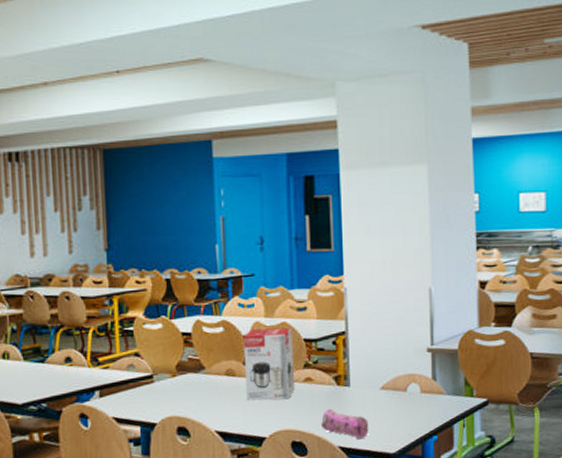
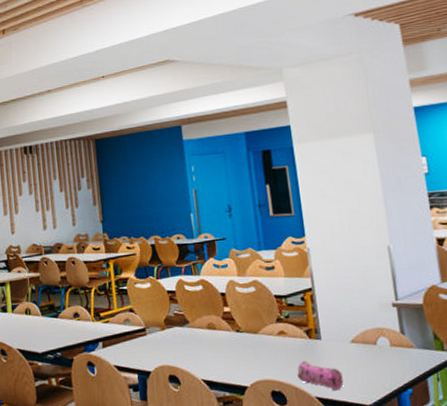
lunch box: present [243,327,295,401] -> none [220,285,271,353]

